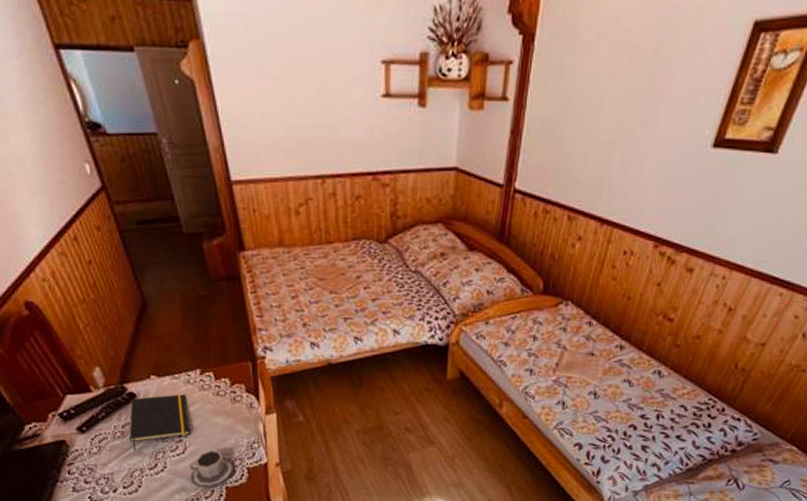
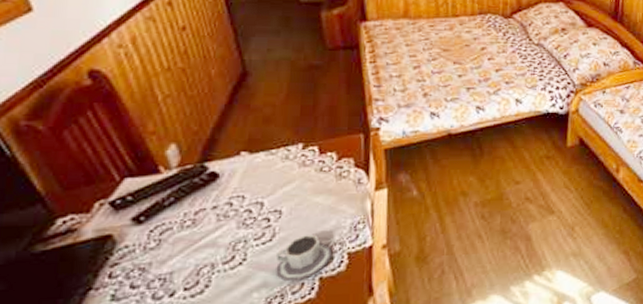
notepad: present [129,394,189,451] -> none [202,172,282,242]

